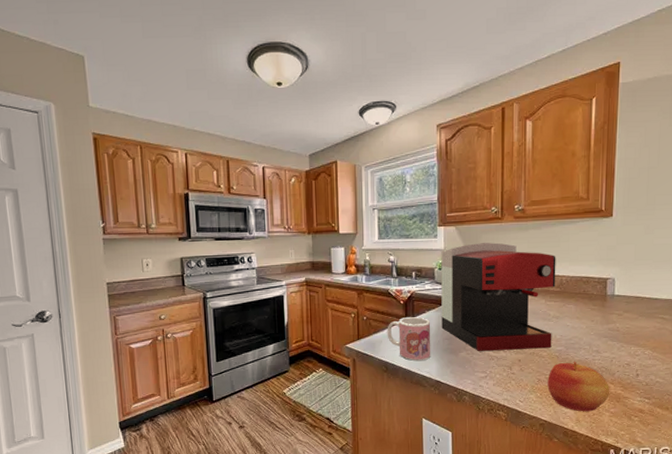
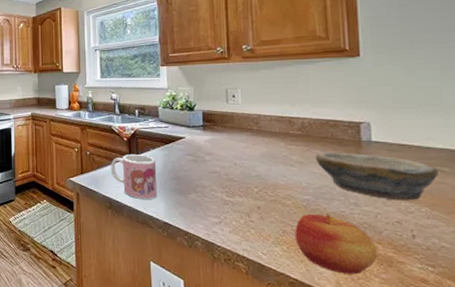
coffee maker: present [441,243,556,351] -> none [165,82,297,196]
bowl: none [569,306,661,346] -> present [315,152,439,201]

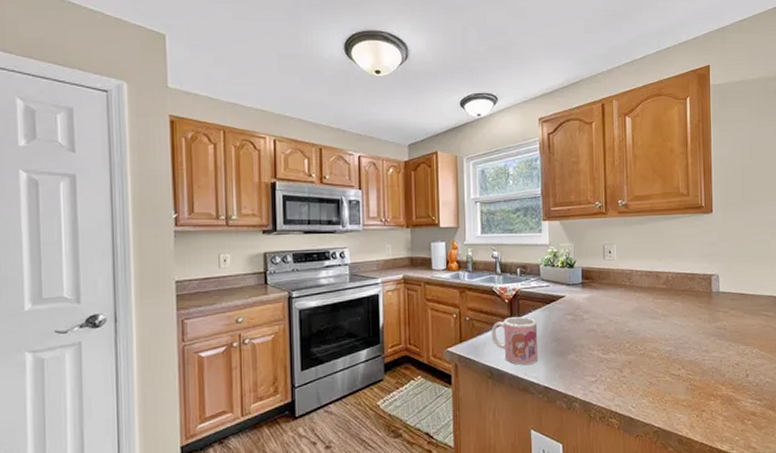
apple: present [295,214,378,275] -> none [659,362,722,417]
bowl: present [315,152,439,201] -> none [676,303,766,345]

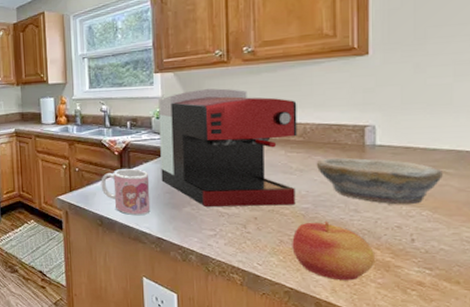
coffee maker: none [546,238,662,353] -> present [158,88,297,207]
apple: none [659,362,722,417] -> present [292,222,376,281]
bowl: none [676,303,766,345] -> present [316,157,443,205]

